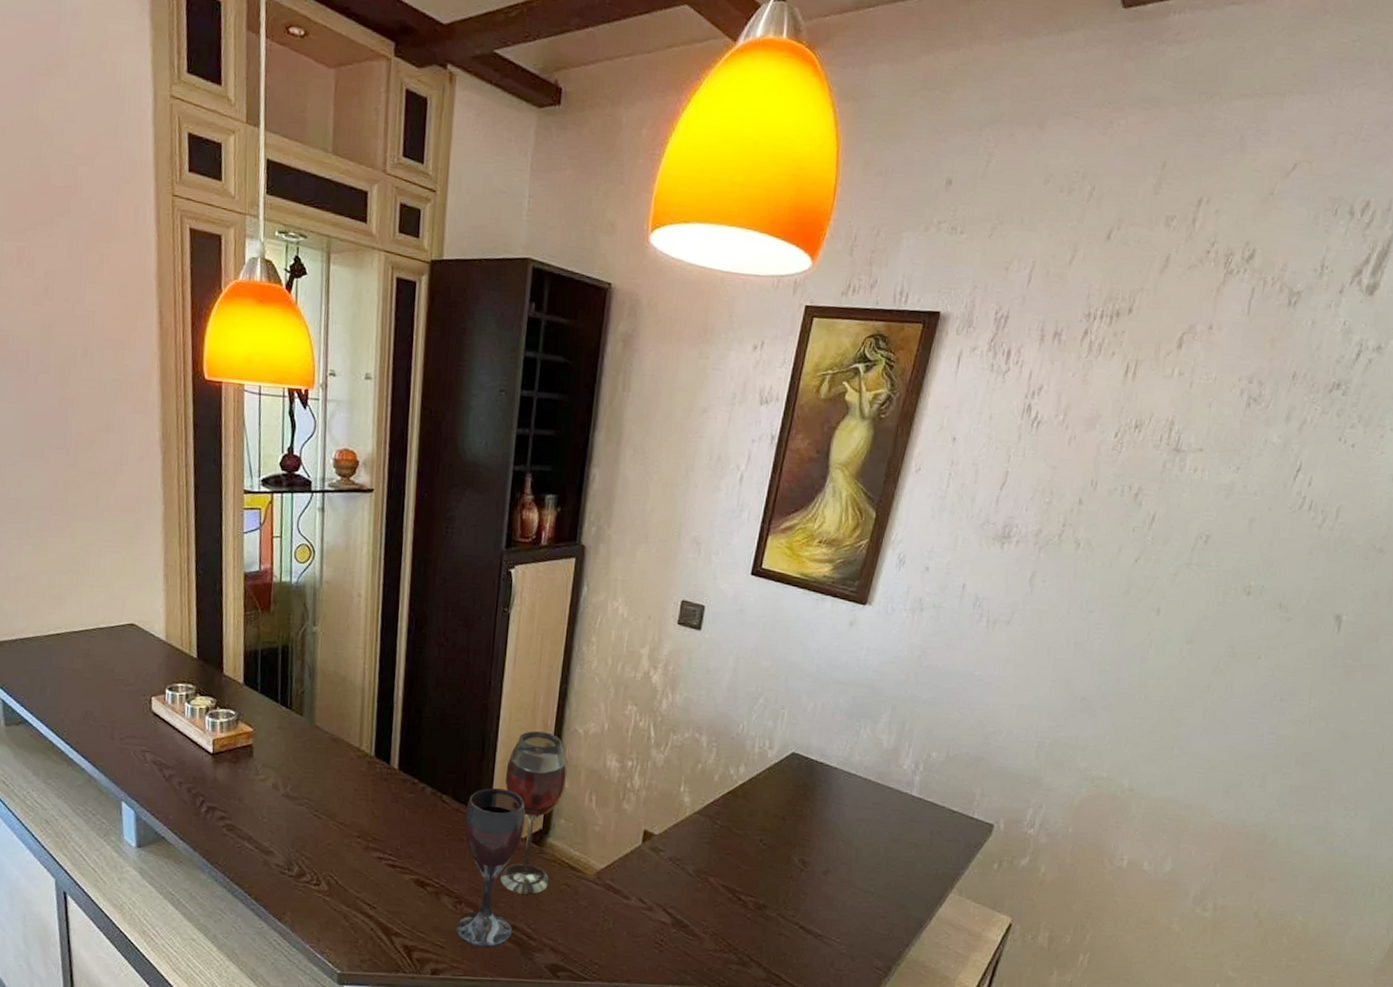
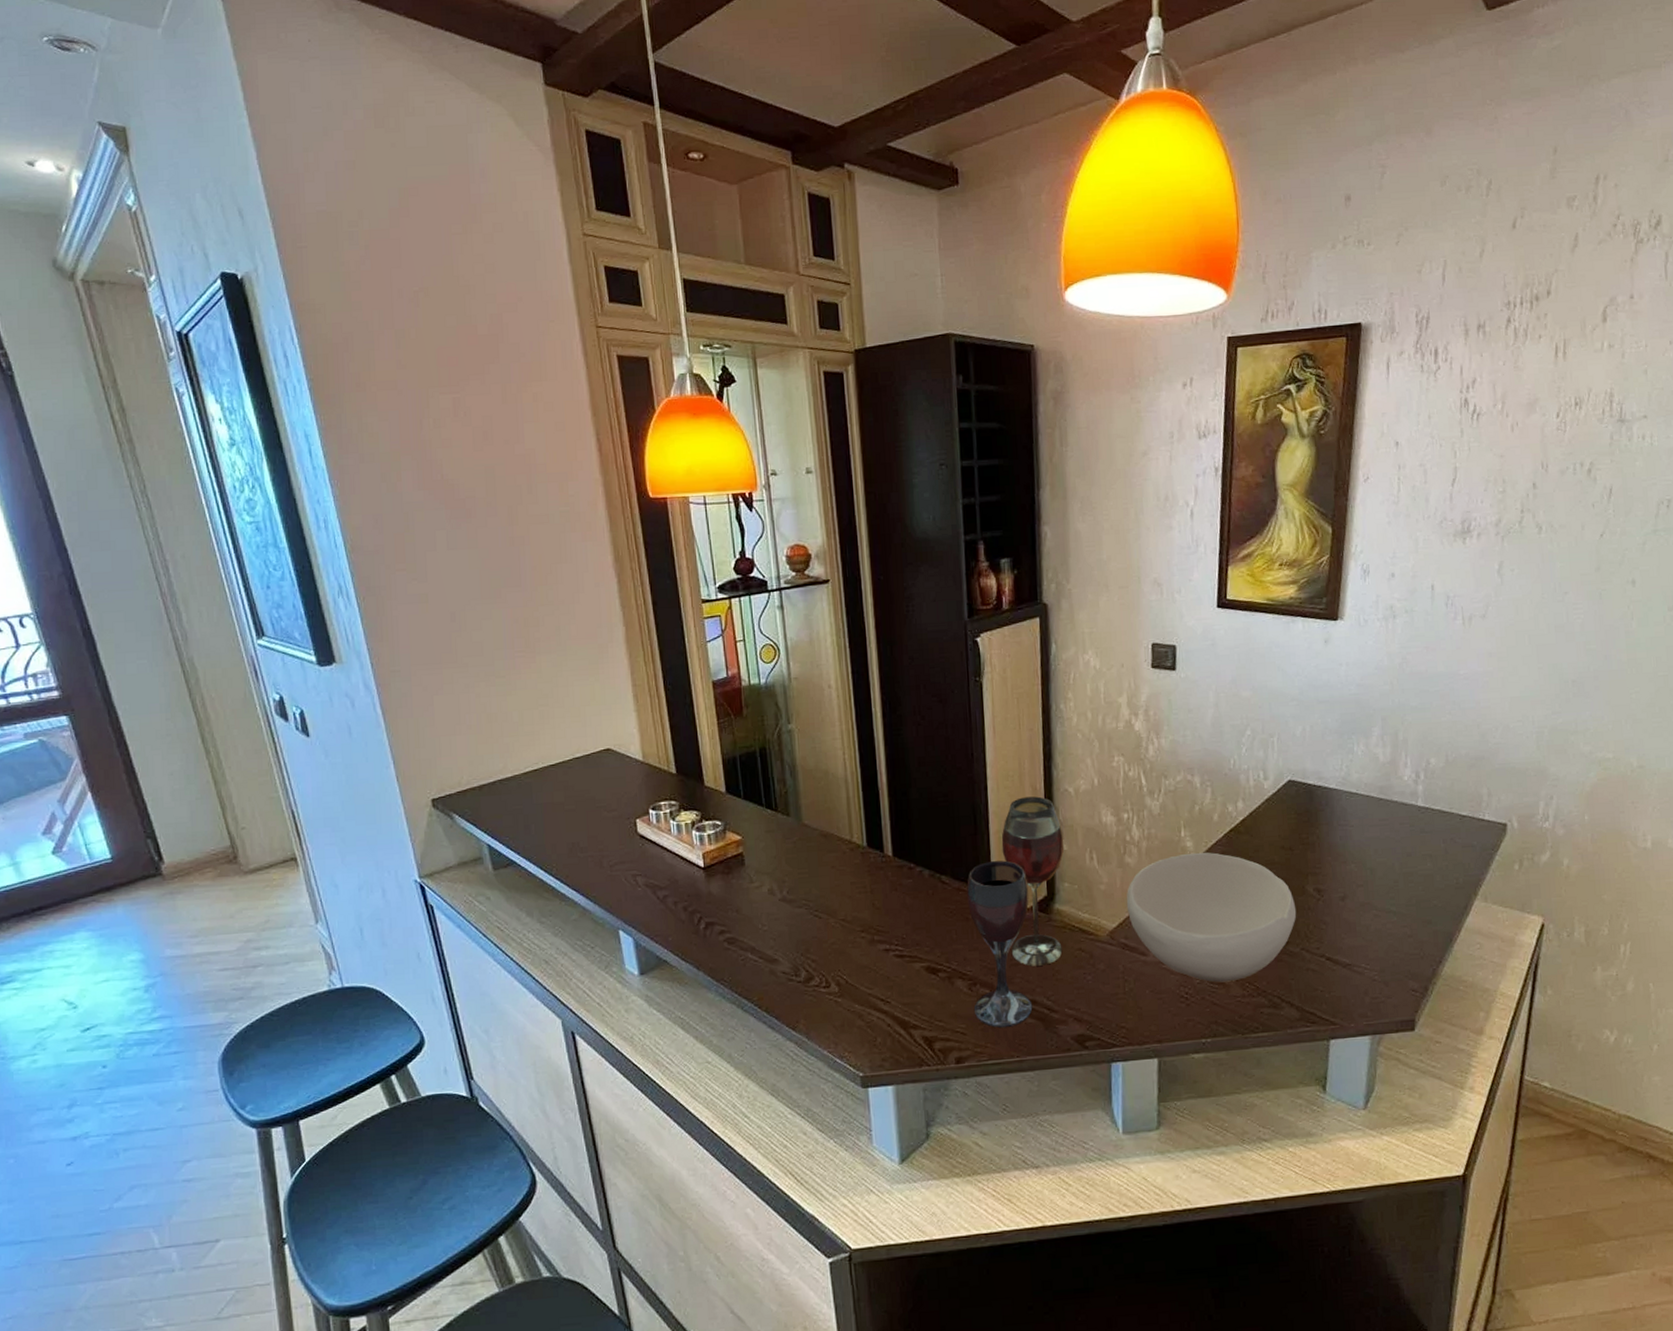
decorative bowl: none [617,808,779,936] -> present [1126,852,1297,983]

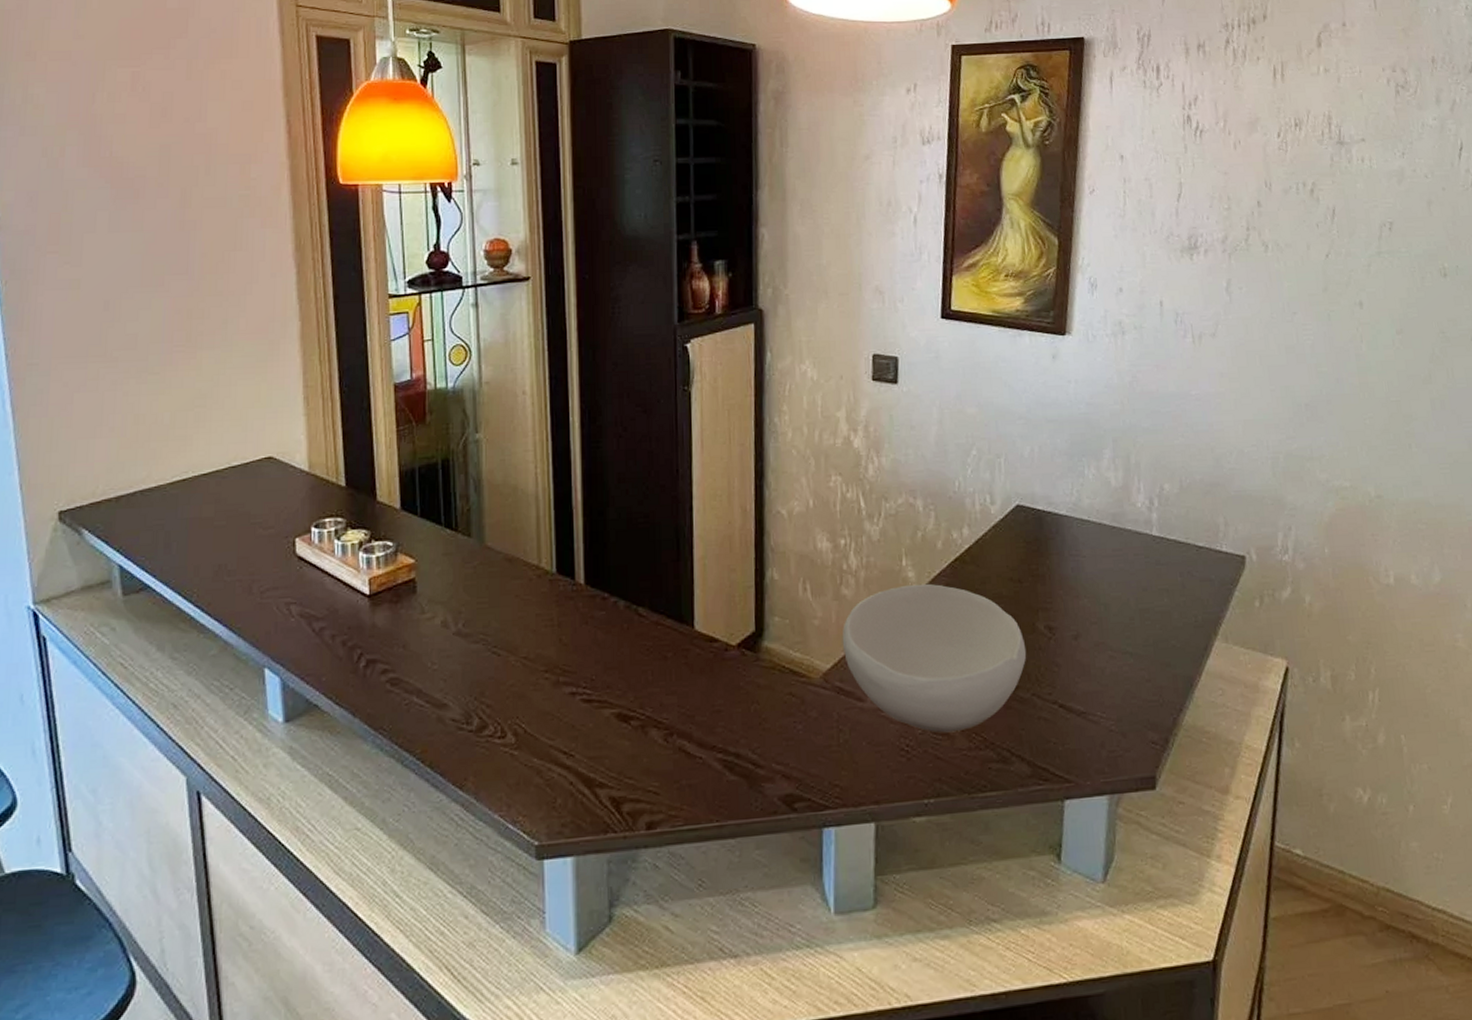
cup: present [967,860,1033,1028] -> none [666,591,736,787]
wineglass: present [1001,796,1065,966] -> none [706,519,776,713]

